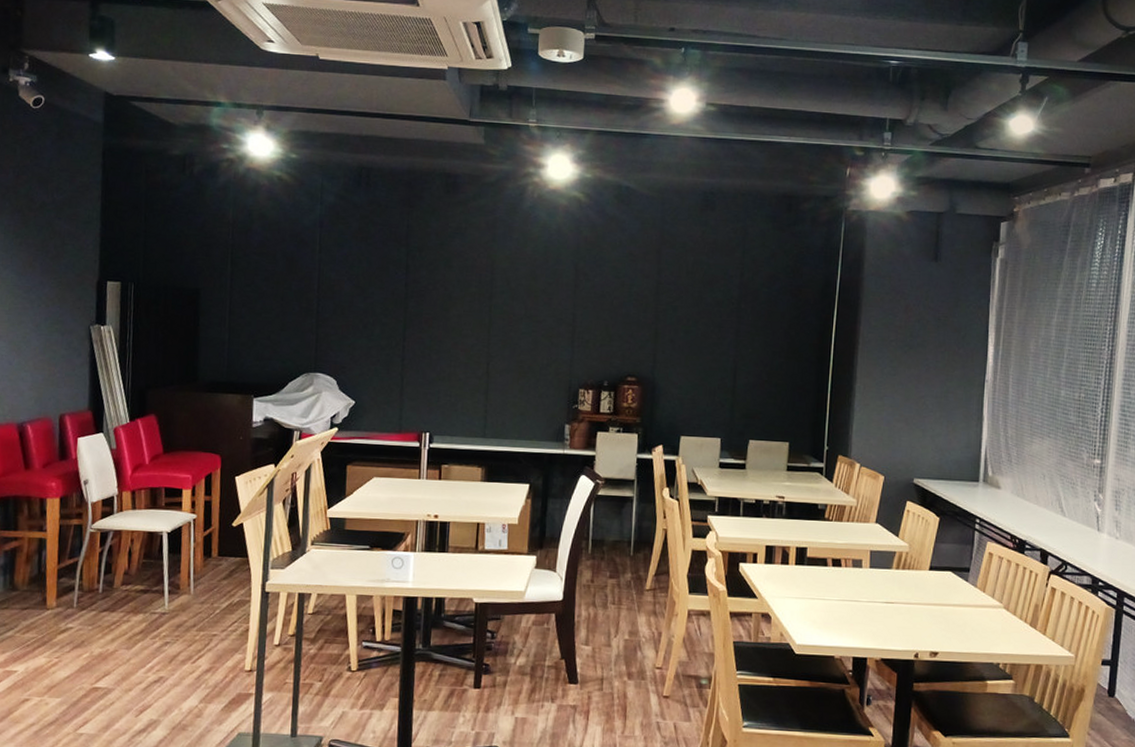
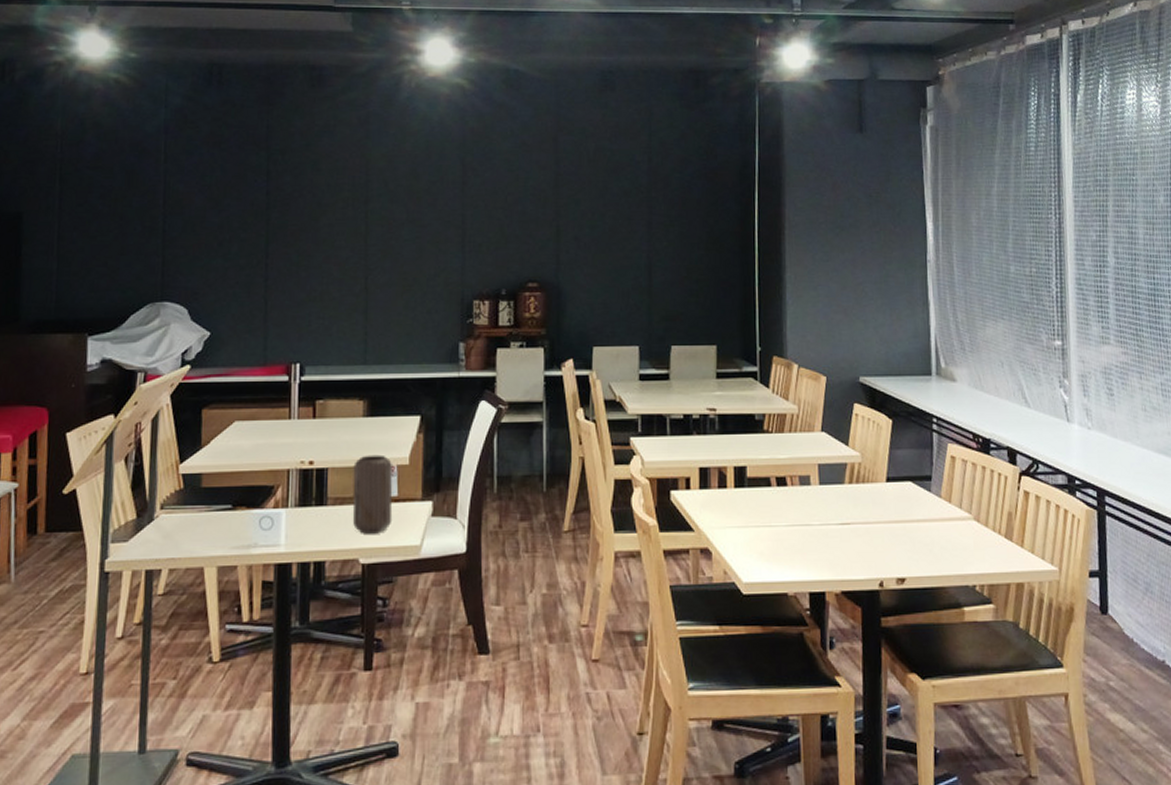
vase: none [469,513,504,579] -> present [352,454,393,534]

